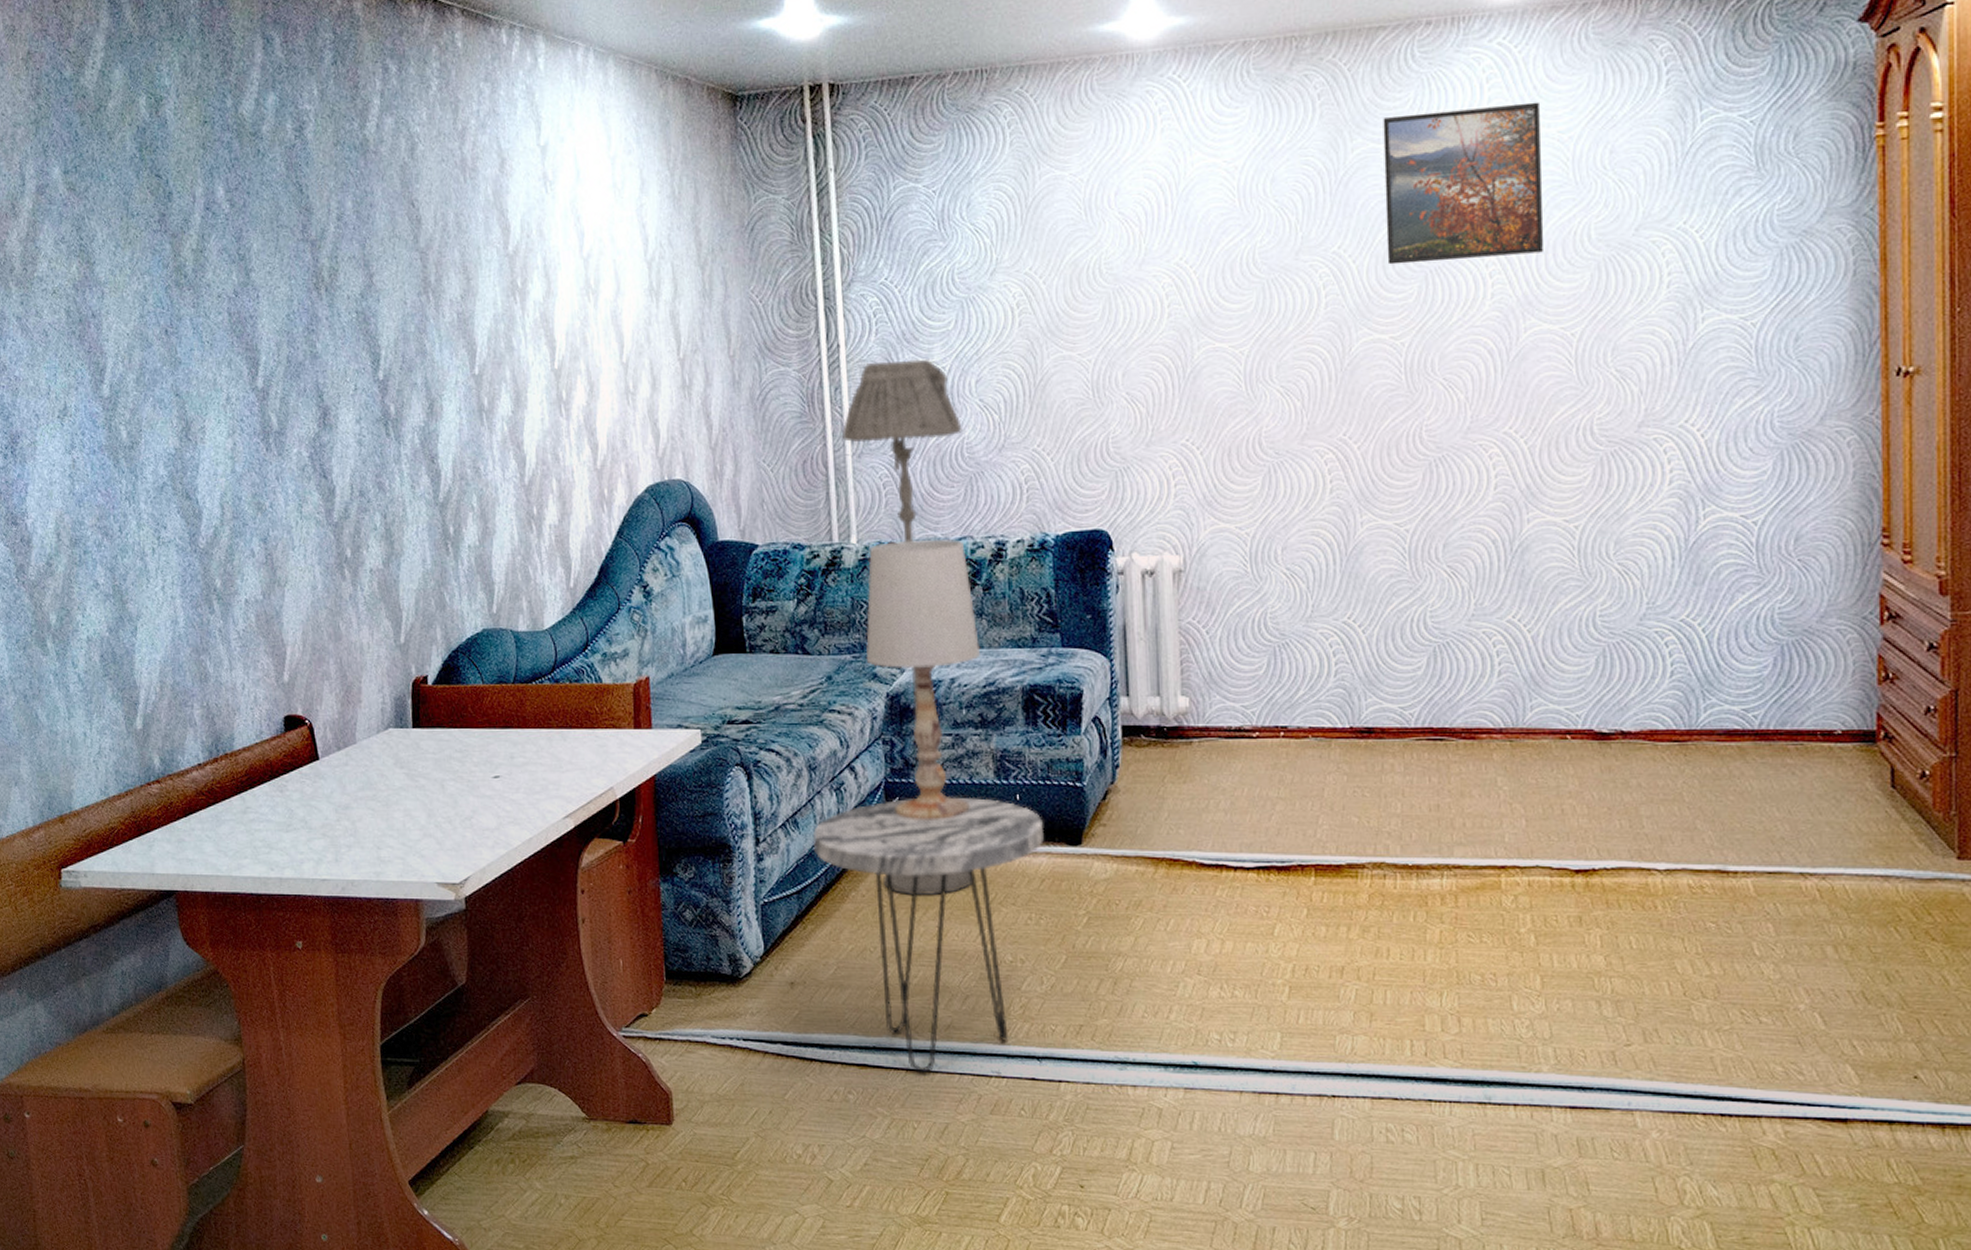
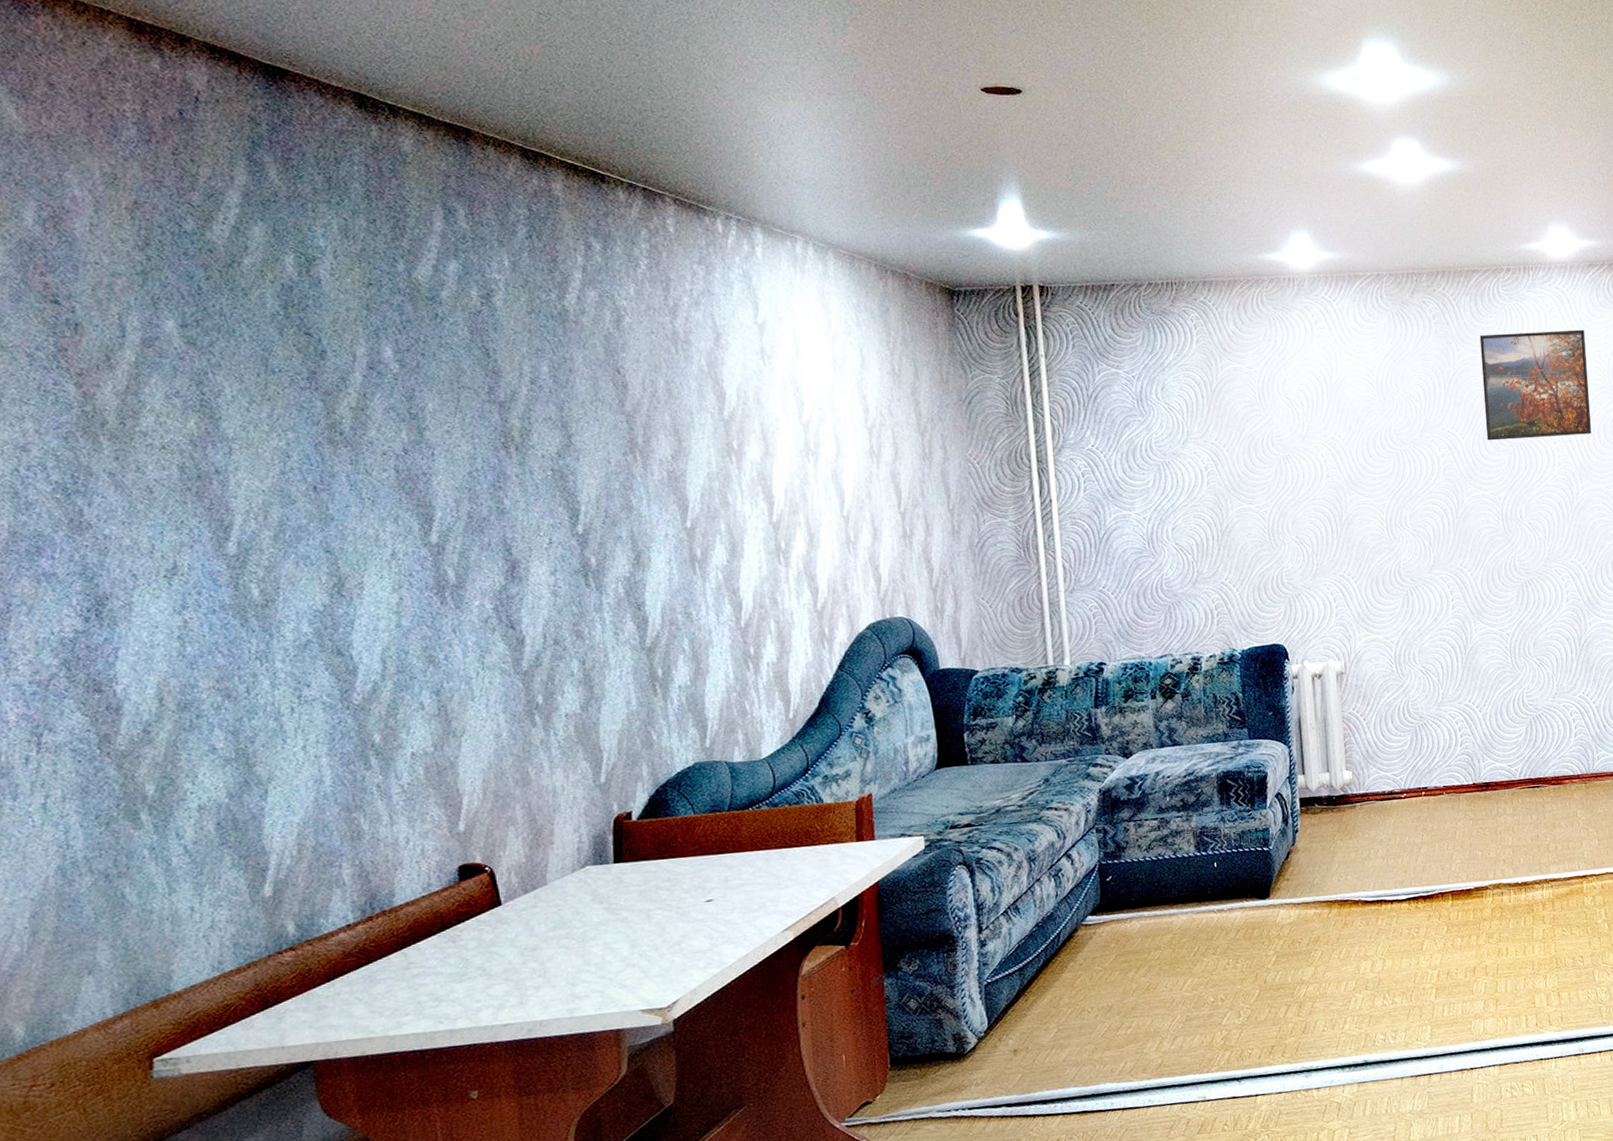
side table: present [813,798,1044,1074] -> none [1034,869,1238,1111]
floor lamp: present [841,359,972,896] -> none [1054,511,1178,958]
table lamp: present [866,538,981,820] -> none [1079,657,1181,894]

